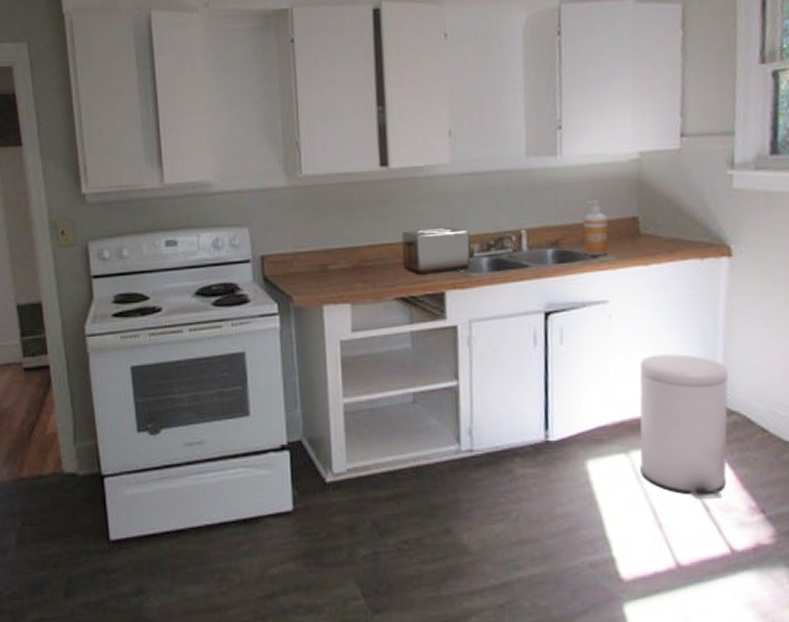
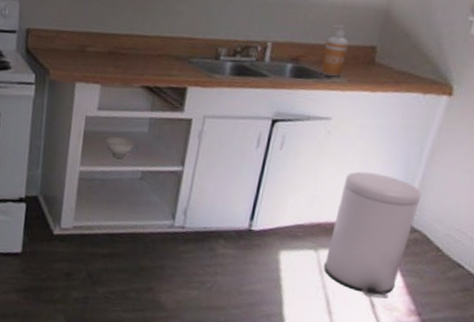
bowl: none [368,358,400,382] -> present [106,136,135,159]
toaster: present [402,227,471,275] -> none [153,26,221,71]

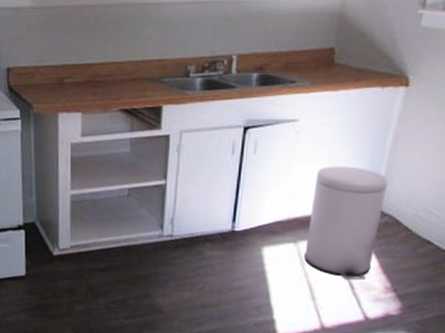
bowl: present [106,136,135,159] -> none [93,159,119,179]
soap dispenser: present [320,24,349,77] -> none [284,31,308,81]

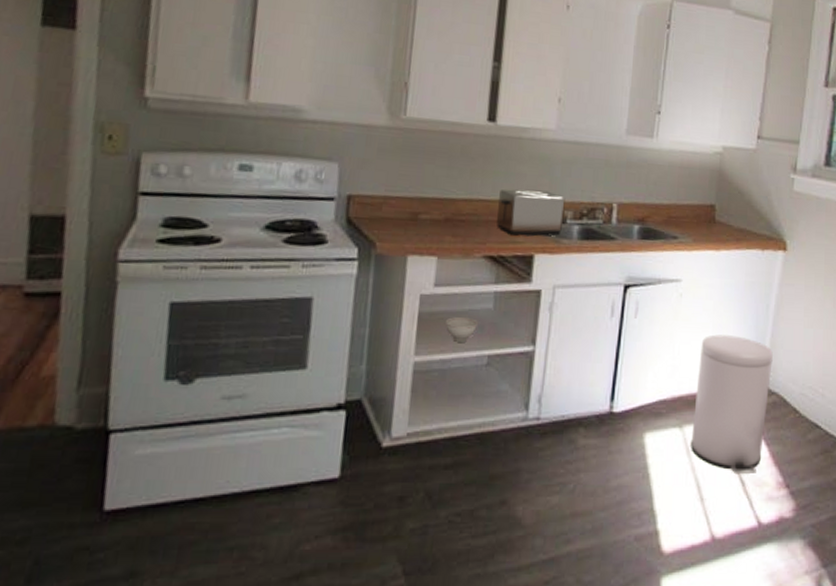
bowl: none [93,159,119,179] -> present [446,316,479,342]
toaster: none [128,49,188,91] -> present [496,189,565,236]

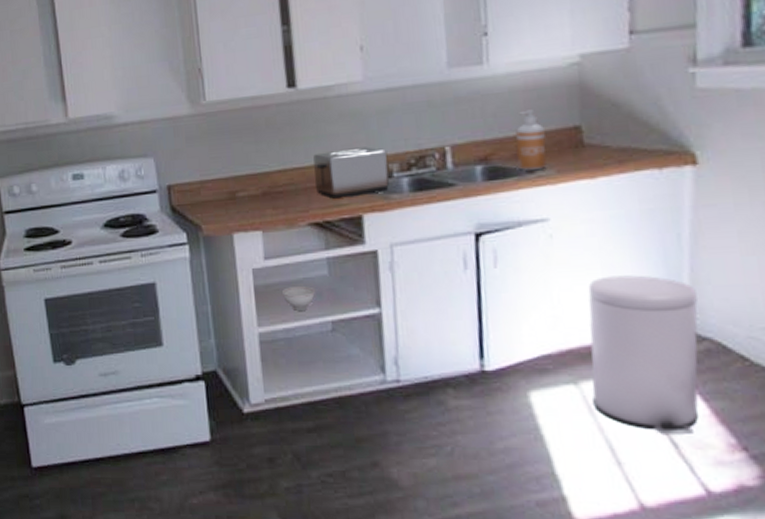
soap dispenser: none [666,184,690,237] -> present [516,109,547,171]

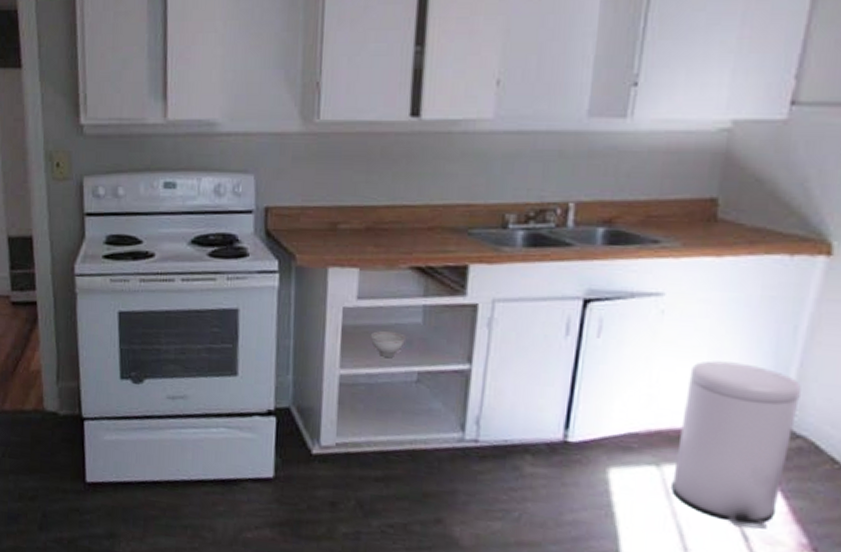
toaster: present [313,146,389,199] -> none [423,191,507,244]
soap dispenser: present [516,109,547,171] -> none [642,174,679,241]

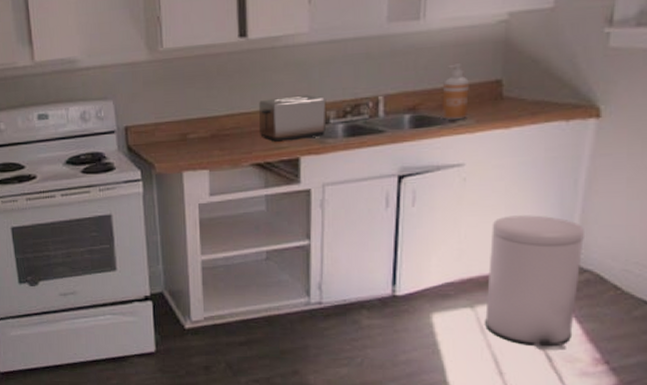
bowl: present [371,330,407,357] -> none [224,219,254,241]
toaster: none [423,191,507,244] -> present [258,94,327,142]
soap dispenser: none [642,174,679,241] -> present [442,63,469,120]

